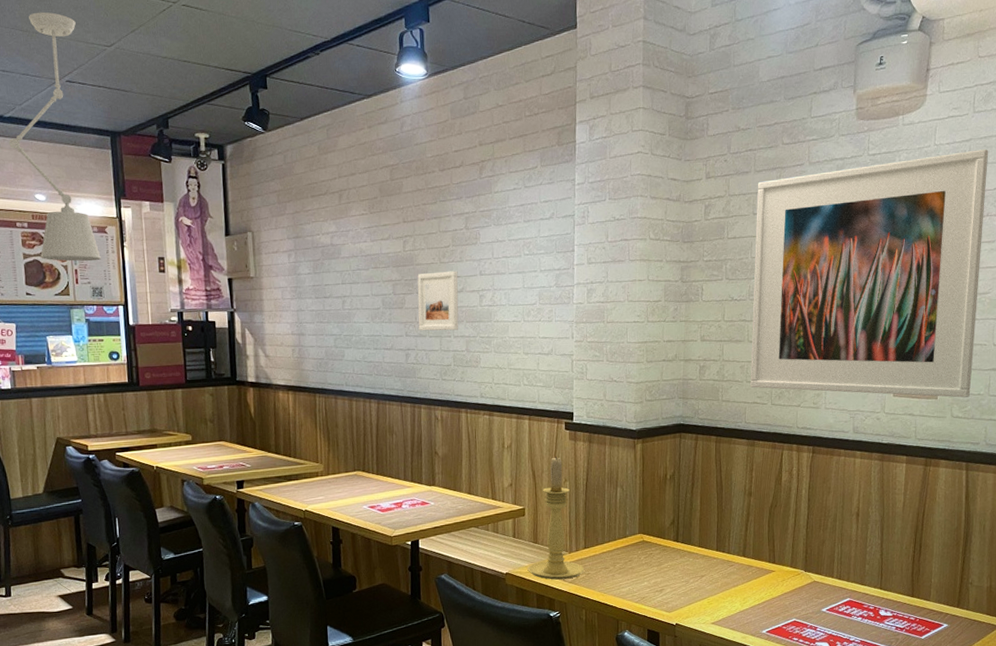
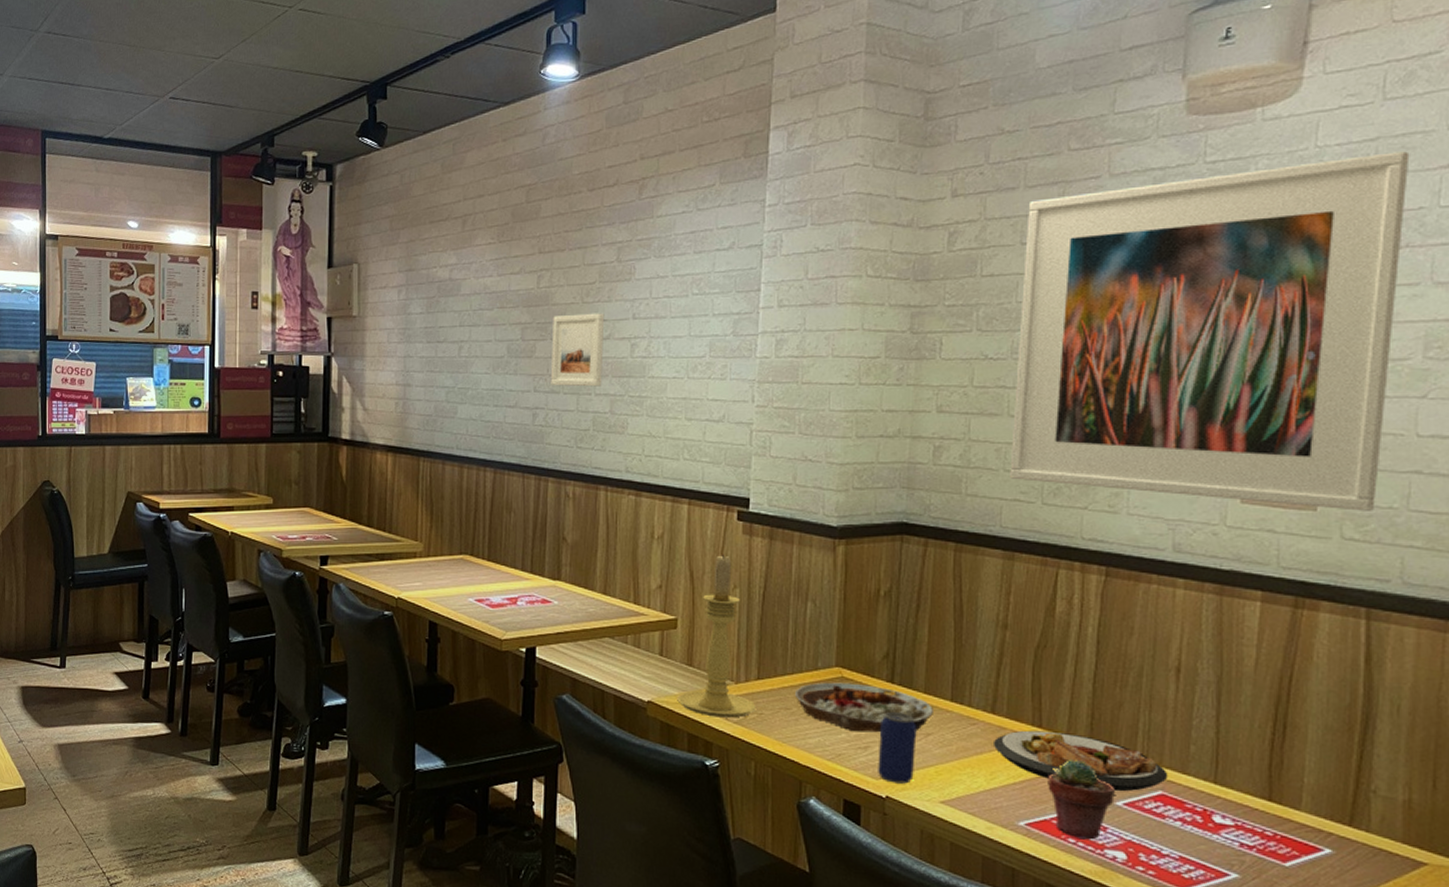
pendant lamp: present [9,12,101,262] -> none [106,24,190,296]
plate: none [611,544,705,580] -> present [795,682,933,733]
beverage can: none [669,562,695,614] -> present [878,711,917,784]
plate: none [745,565,853,602] -> present [994,730,1168,792]
potted succulent: none [779,582,821,638] -> present [1048,758,1115,840]

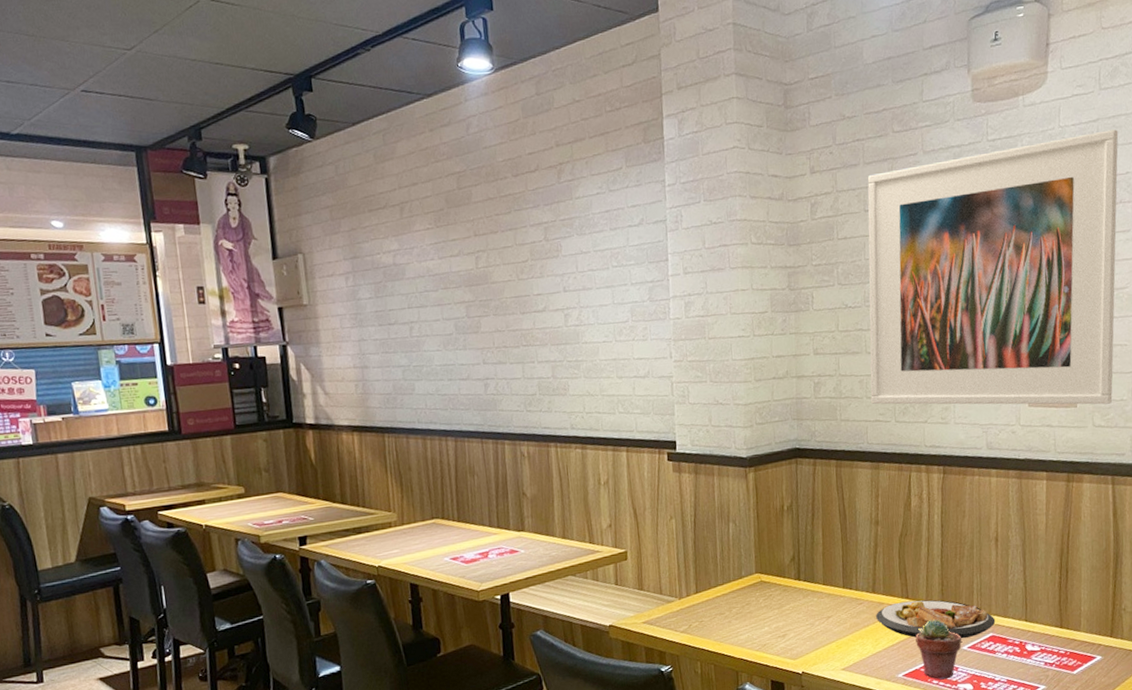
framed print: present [550,313,605,387] -> none [493,288,543,358]
candle holder: present [677,553,756,718] -> none [633,491,698,630]
plate: present [795,682,933,733] -> none [726,584,831,624]
beverage can: present [878,711,917,784] -> none [793,602,821,661]

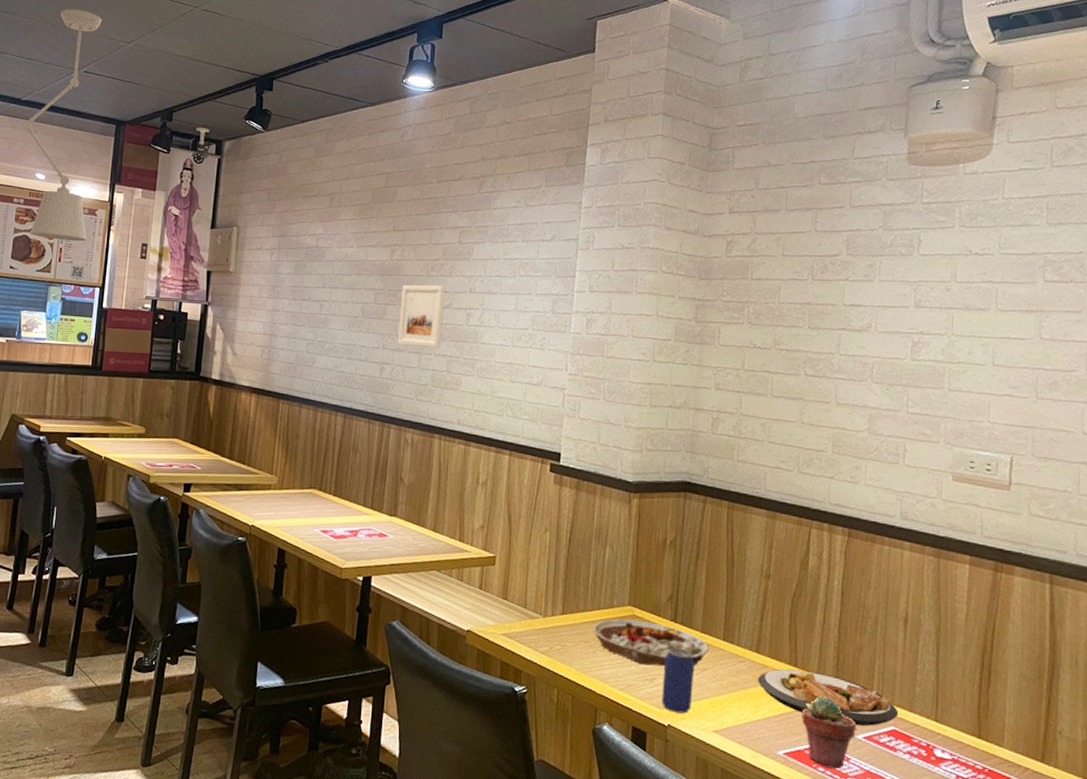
pendant lamp: none [17,13,131,296] -> present [21,9,102,242]
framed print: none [493,288,543,358] -> present [397,285,446,348]
plate: none [726,584,831,624] -> present [594,619,708,667]
beverage can: none [793,602,821,661] -> present [662,647,695,714]
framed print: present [867,129,1119,405] -> none [773,207,1072,493]

